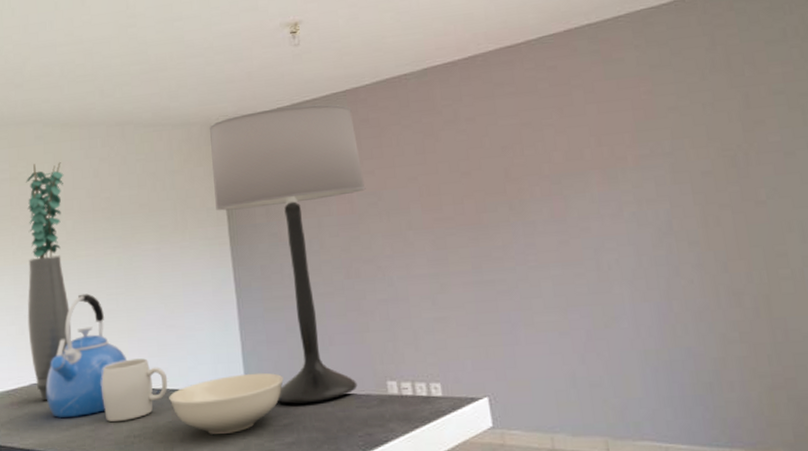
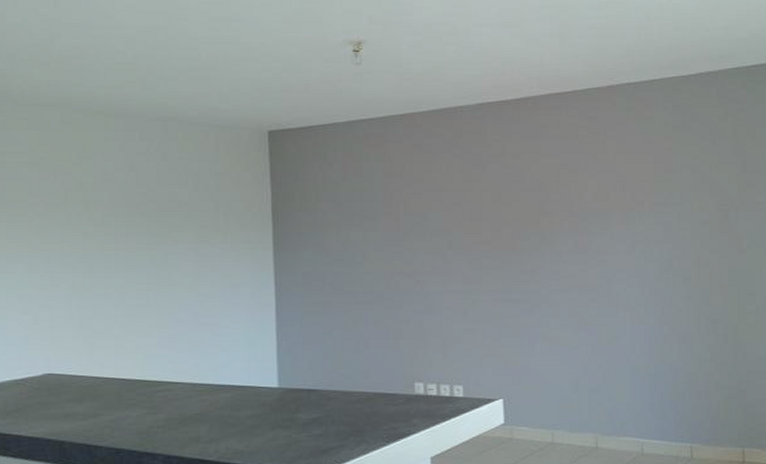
vase: present [25,162,72,401] -> none [43,150,94,391]
kettle: present [46,293,128,419] -> none [61,287,156,409]
mug: present [101,358,168,421] -> none [124,353,198,412]
bowl: present [169,372,284,435] -> none [198,371,316,427]
table lamp: present [210,104,366,404] -> none [261,123,413,400]

